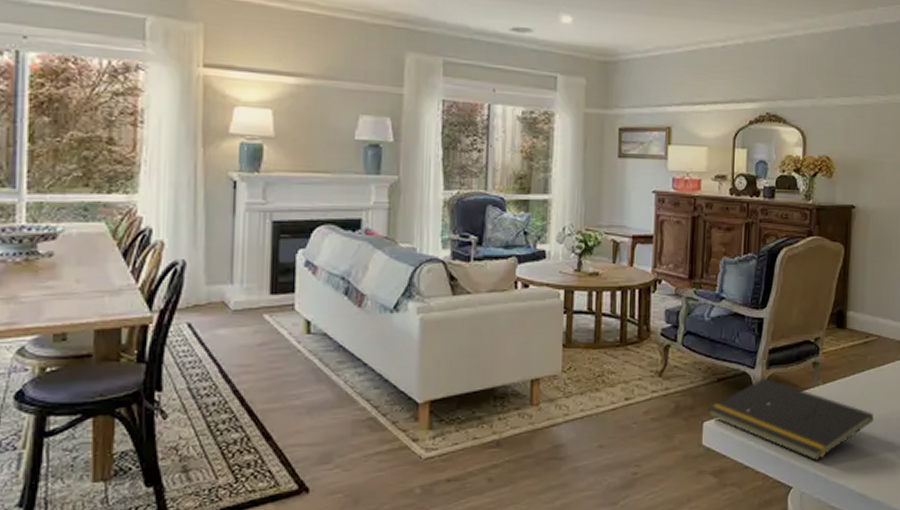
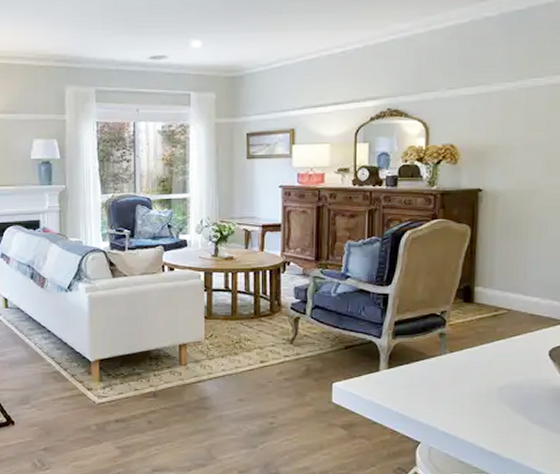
notepad: present [708,378,874,461] -> none [337,347,504,420]

